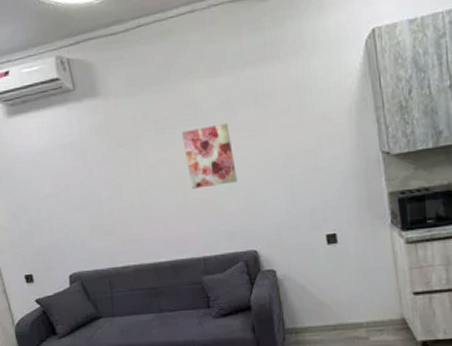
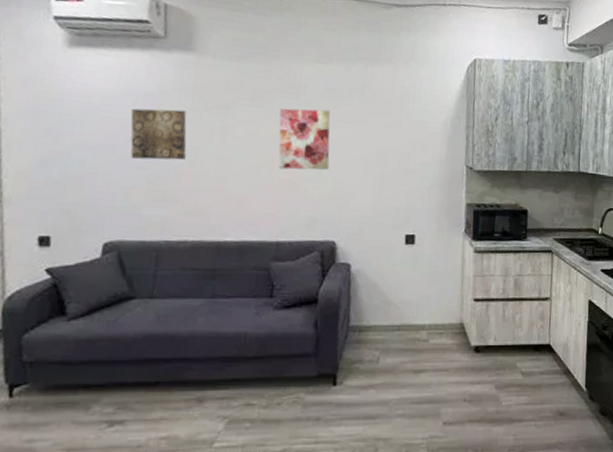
wall art: none [64,151,113,201] -> present [130,108,187,161]

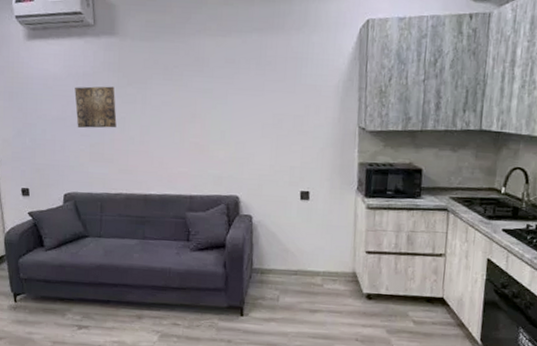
wall art: present [278,108,331,170] -> none [187,79,231,134]

